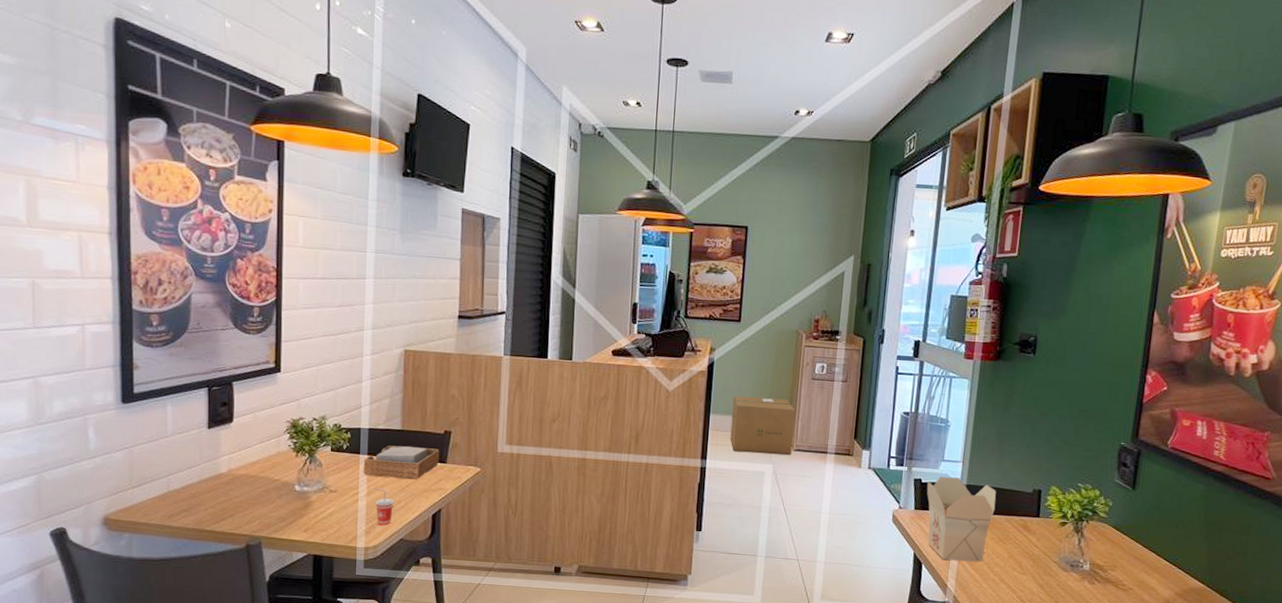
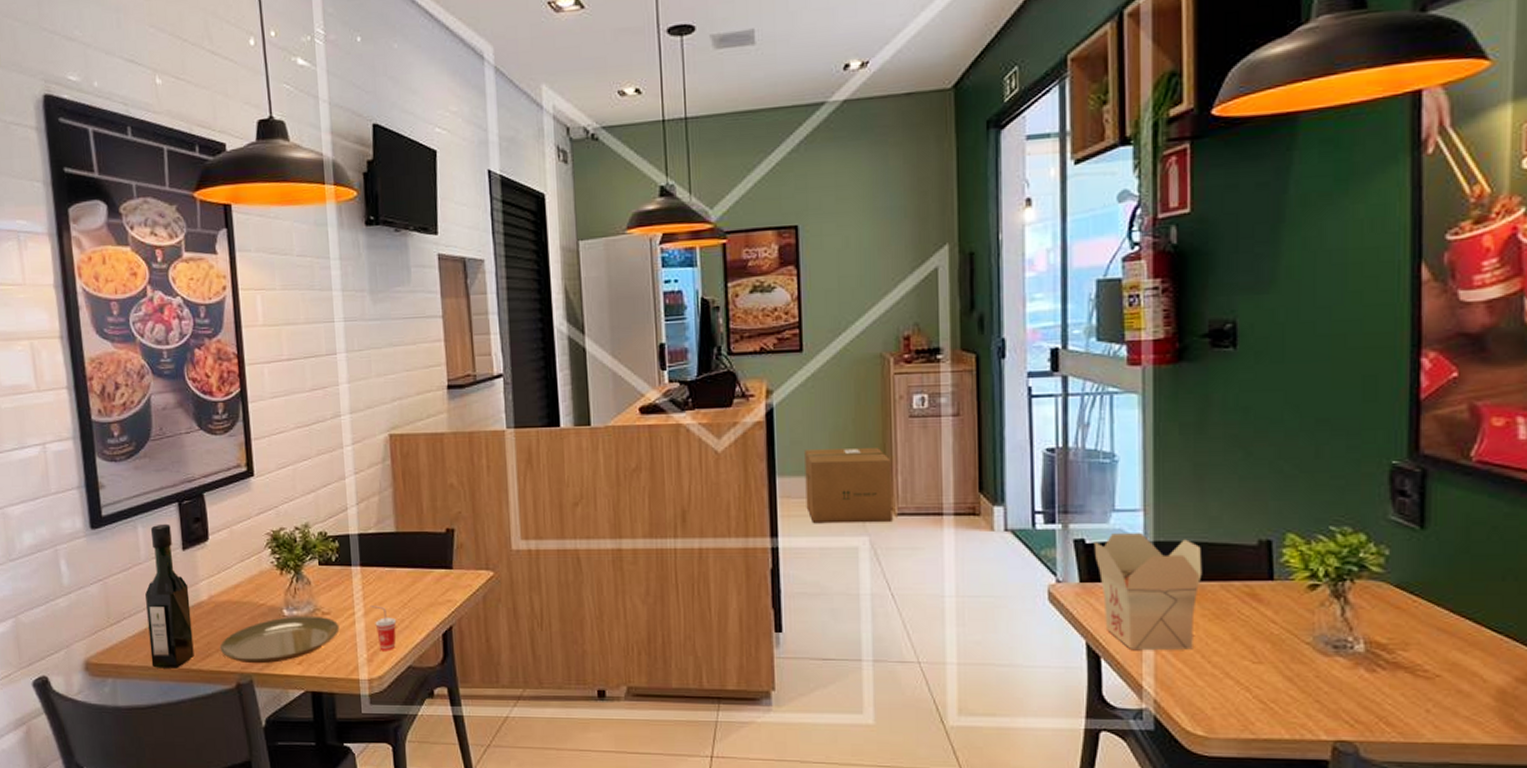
bottle: none [168,404,210,529] -> present [145,523,194,669]
plate: none [234,491,344,530] -> present [219,615,340,664]
napkin holder: present [363,445,440,479] -> none [356,552,444,591]

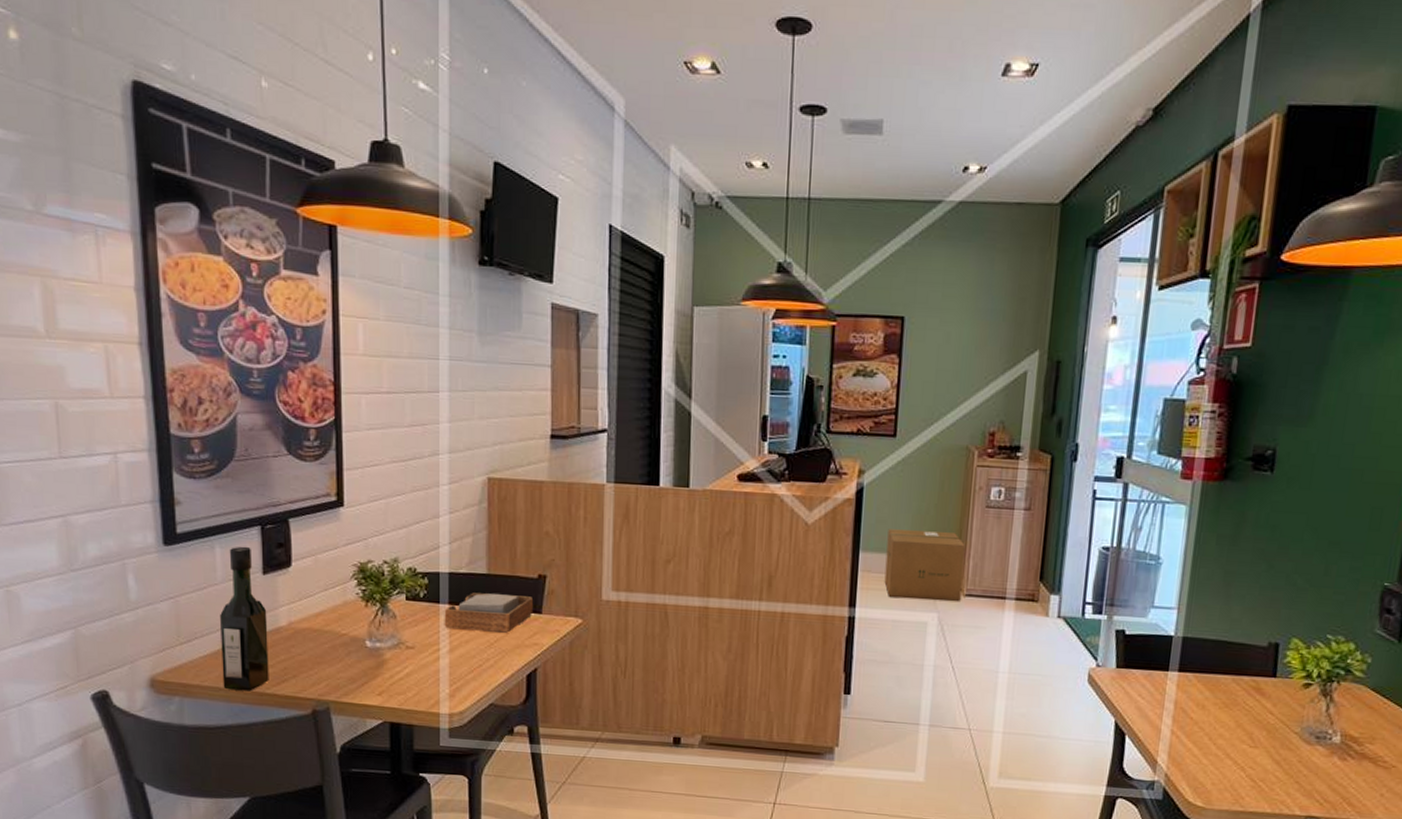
plate: present [219,615,340,664] -> none [297,648,423,693]
napkin holder: none [356,552,444,591] -> present [444,593,534,633]
beverage cup: present [370,606,397,652] -> none [455,643,482,689]
takeout container: present [1094,533,1203,650] -> none [1131,627,1221,733]

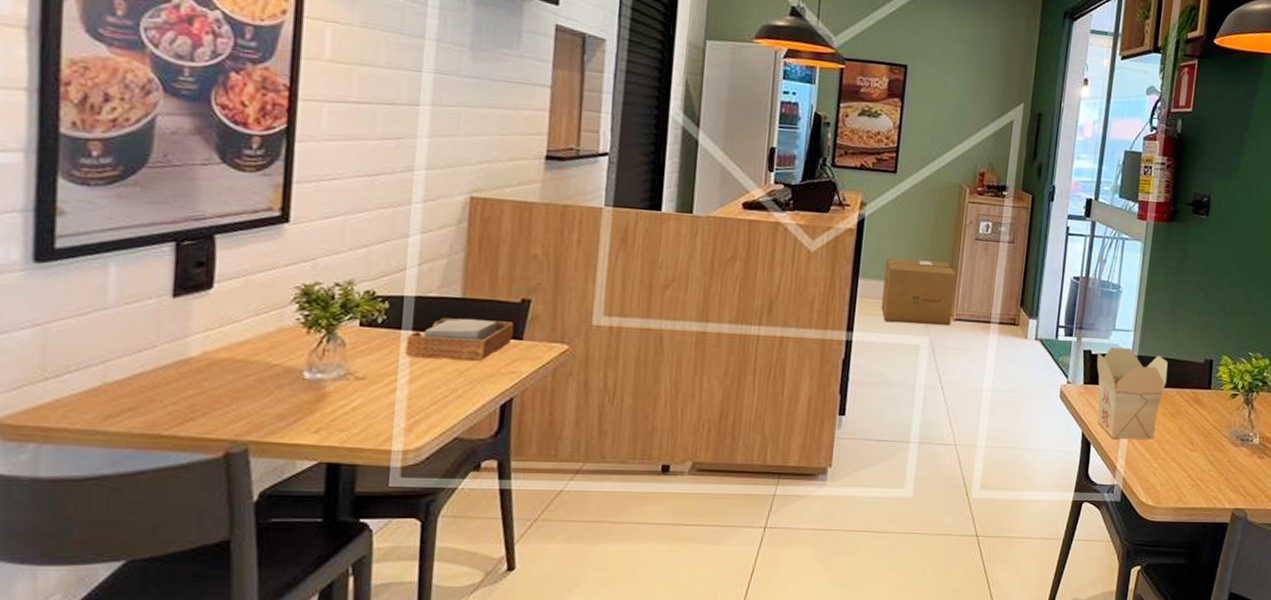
bottle: present [220,546,269,691] -> none [101,264,174,434]
takeout container: none [1131,627,1221,733] -> present [1096,347,1168,440]

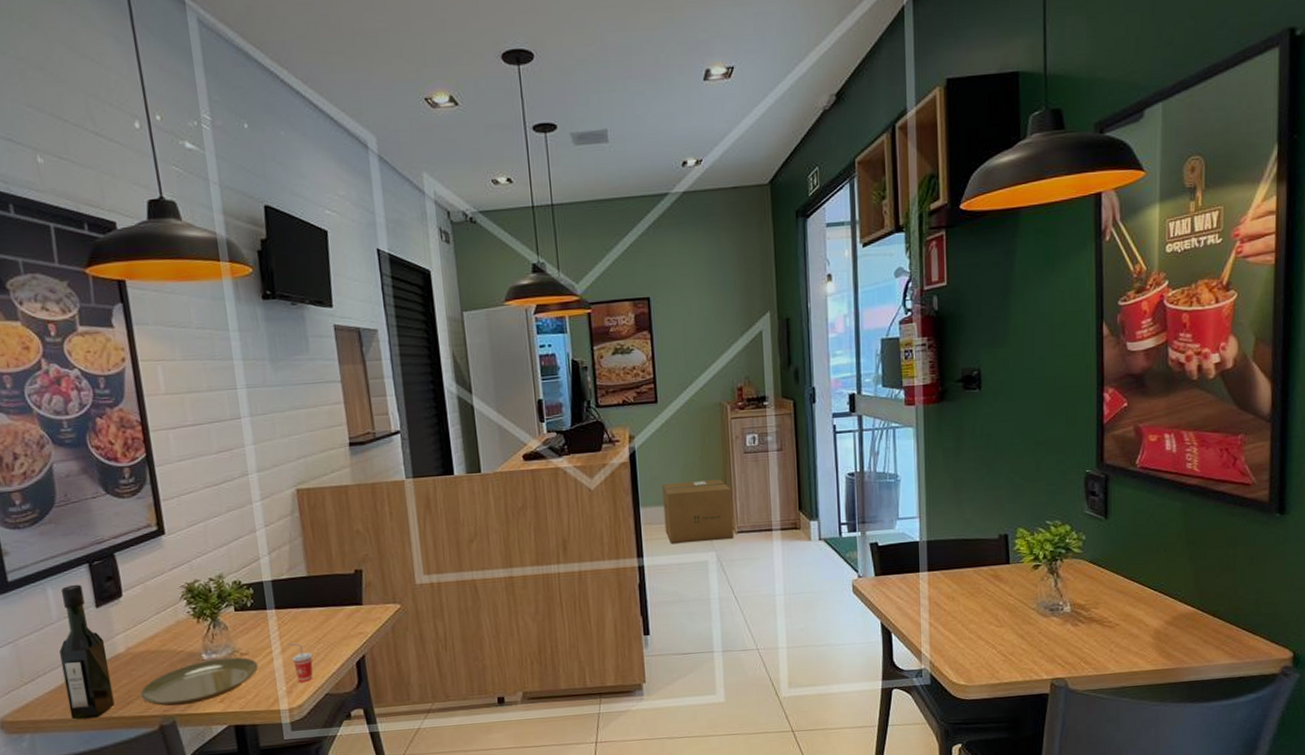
bottle: none [101,264,174,434] -> present [59,584,115,720]
plate: none [207,379,375,431] -> present [140,657,259,706]
napkin holder: present [405,318,515,361] -> none [272,591,355,632]
beverage cup: none [417,373,448,422] -> present [286,643,313,683]
takeout container: present [1096,347,1168,440] -> none [884,535,961,625]

